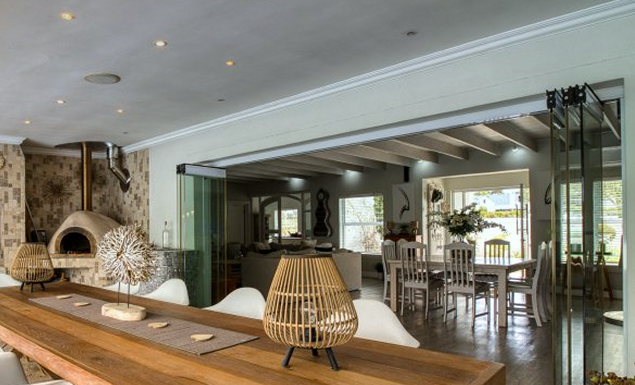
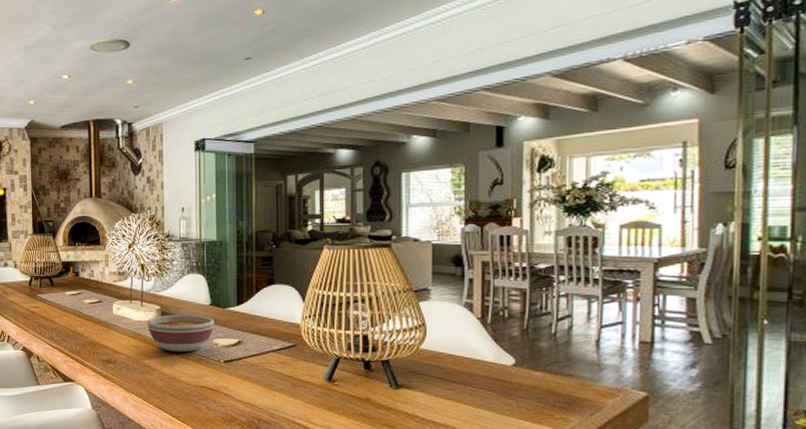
bowl: none [133,314,192,348] -> present [147,314,214,352]

